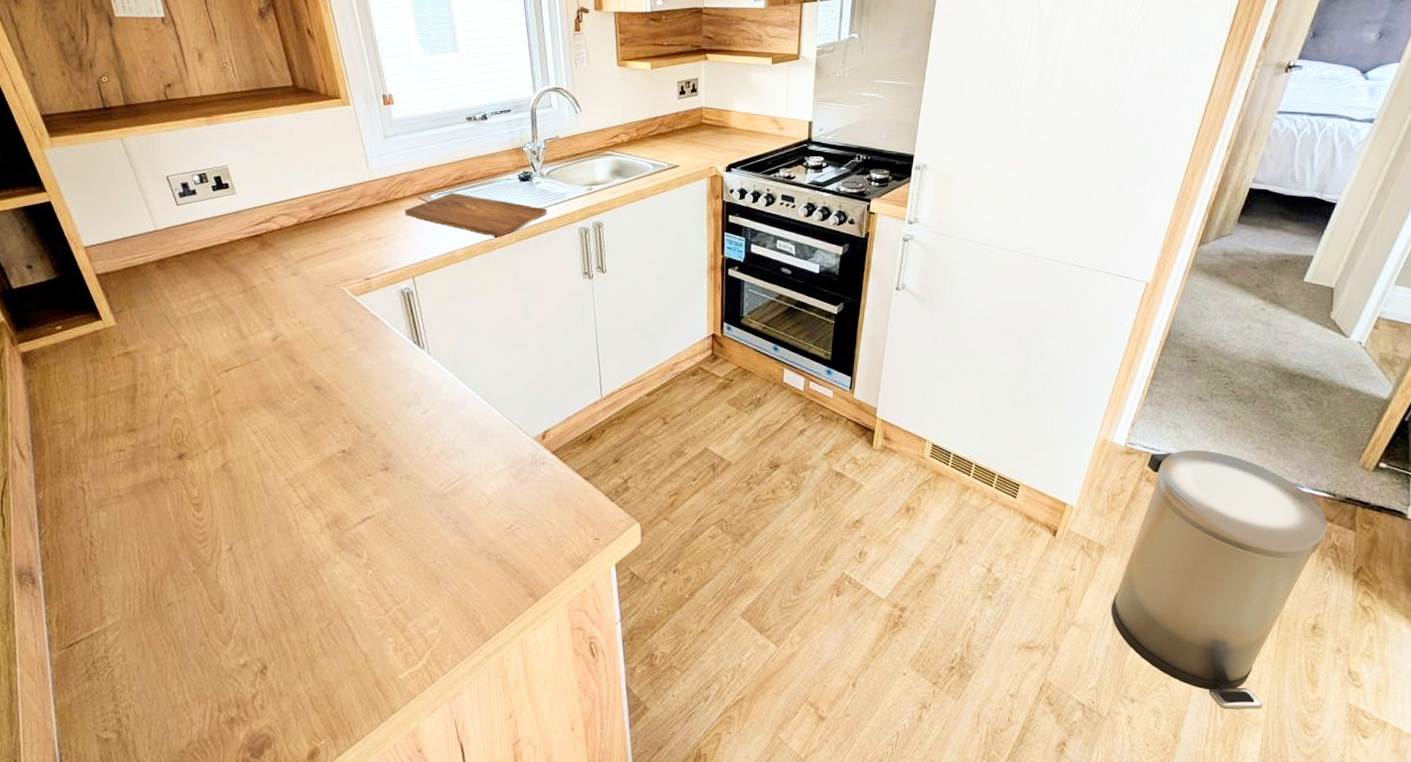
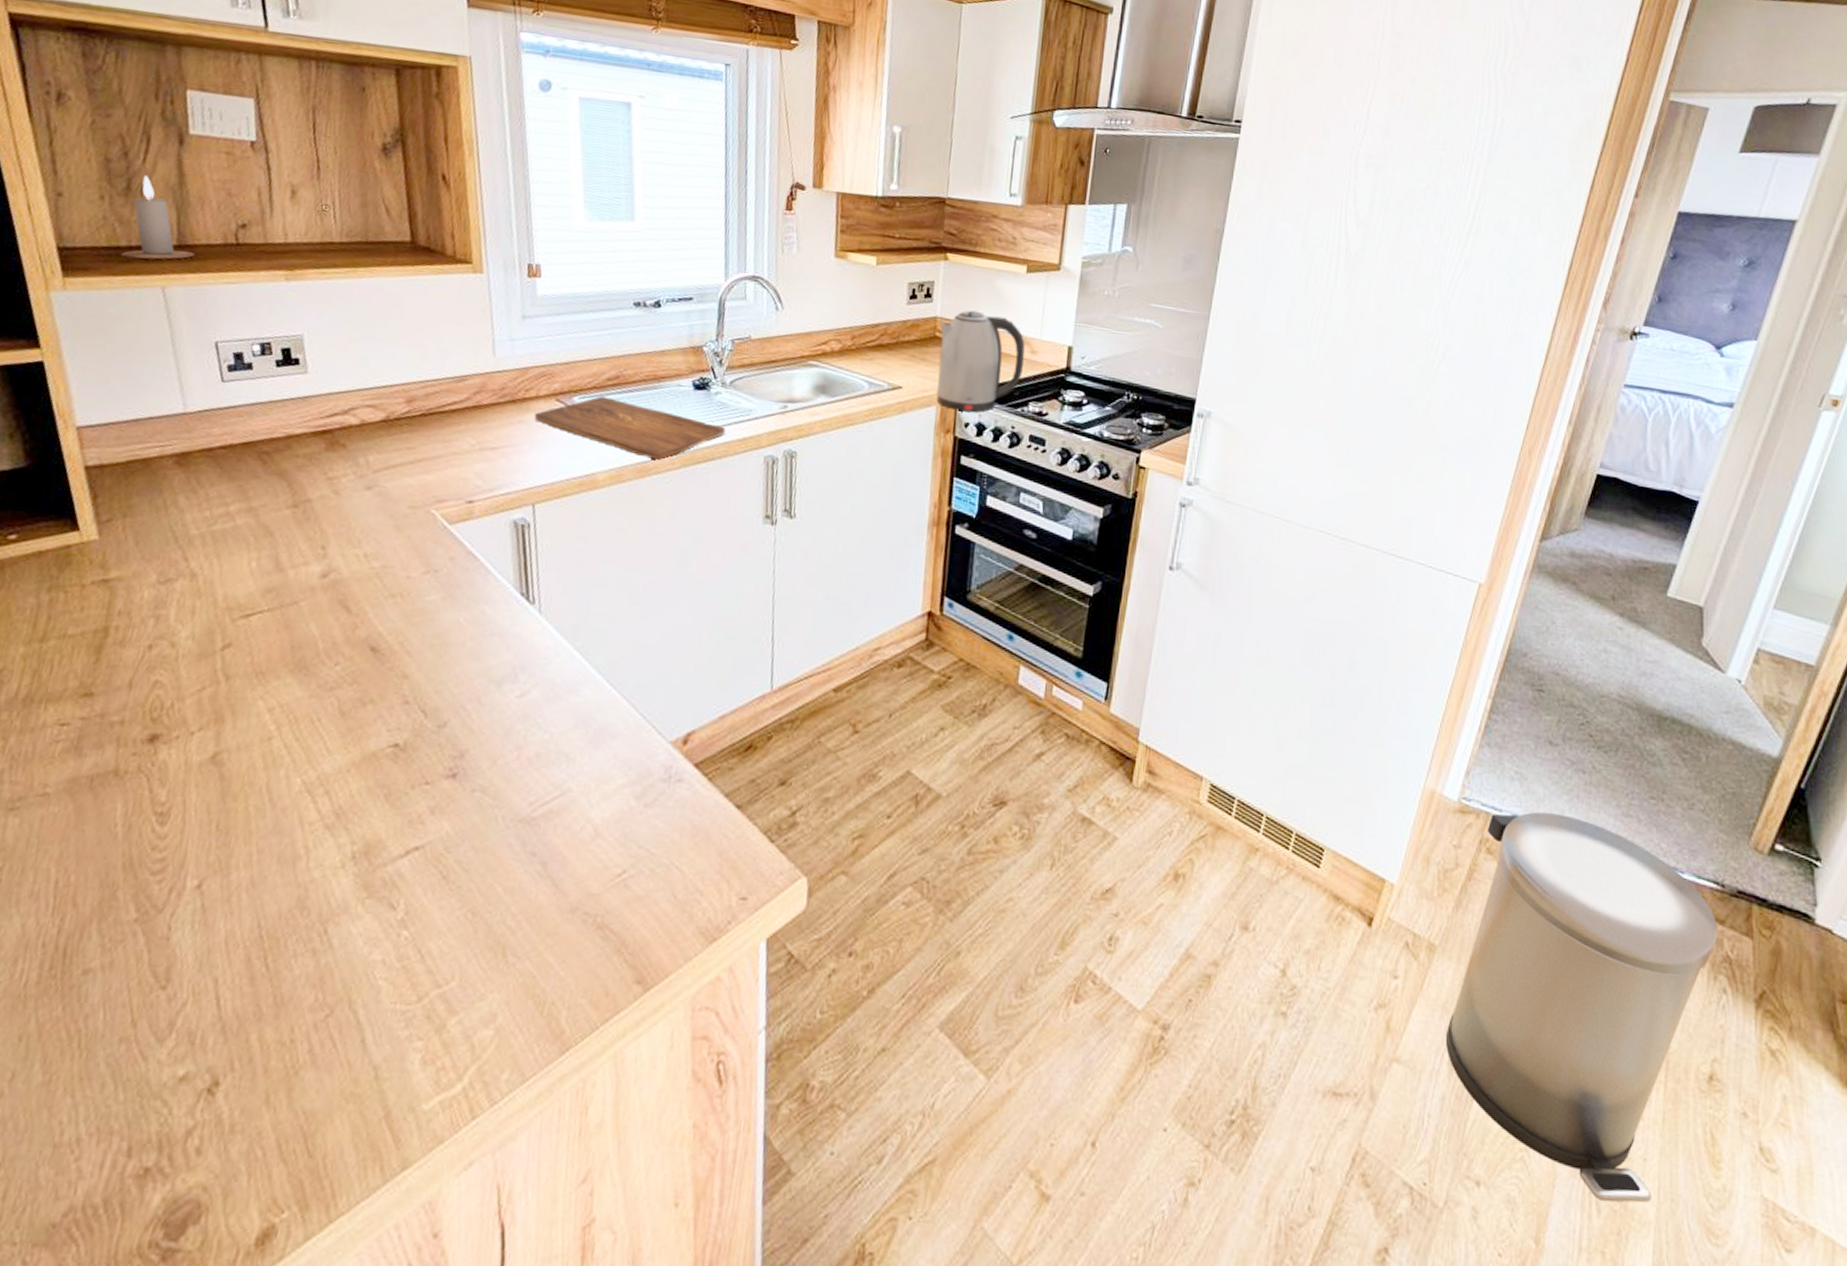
candle: none [86,53,139,119] -> present [120,176,195,260]
kettle: none [705,99,774,181] -> present [936,310,1025,413]

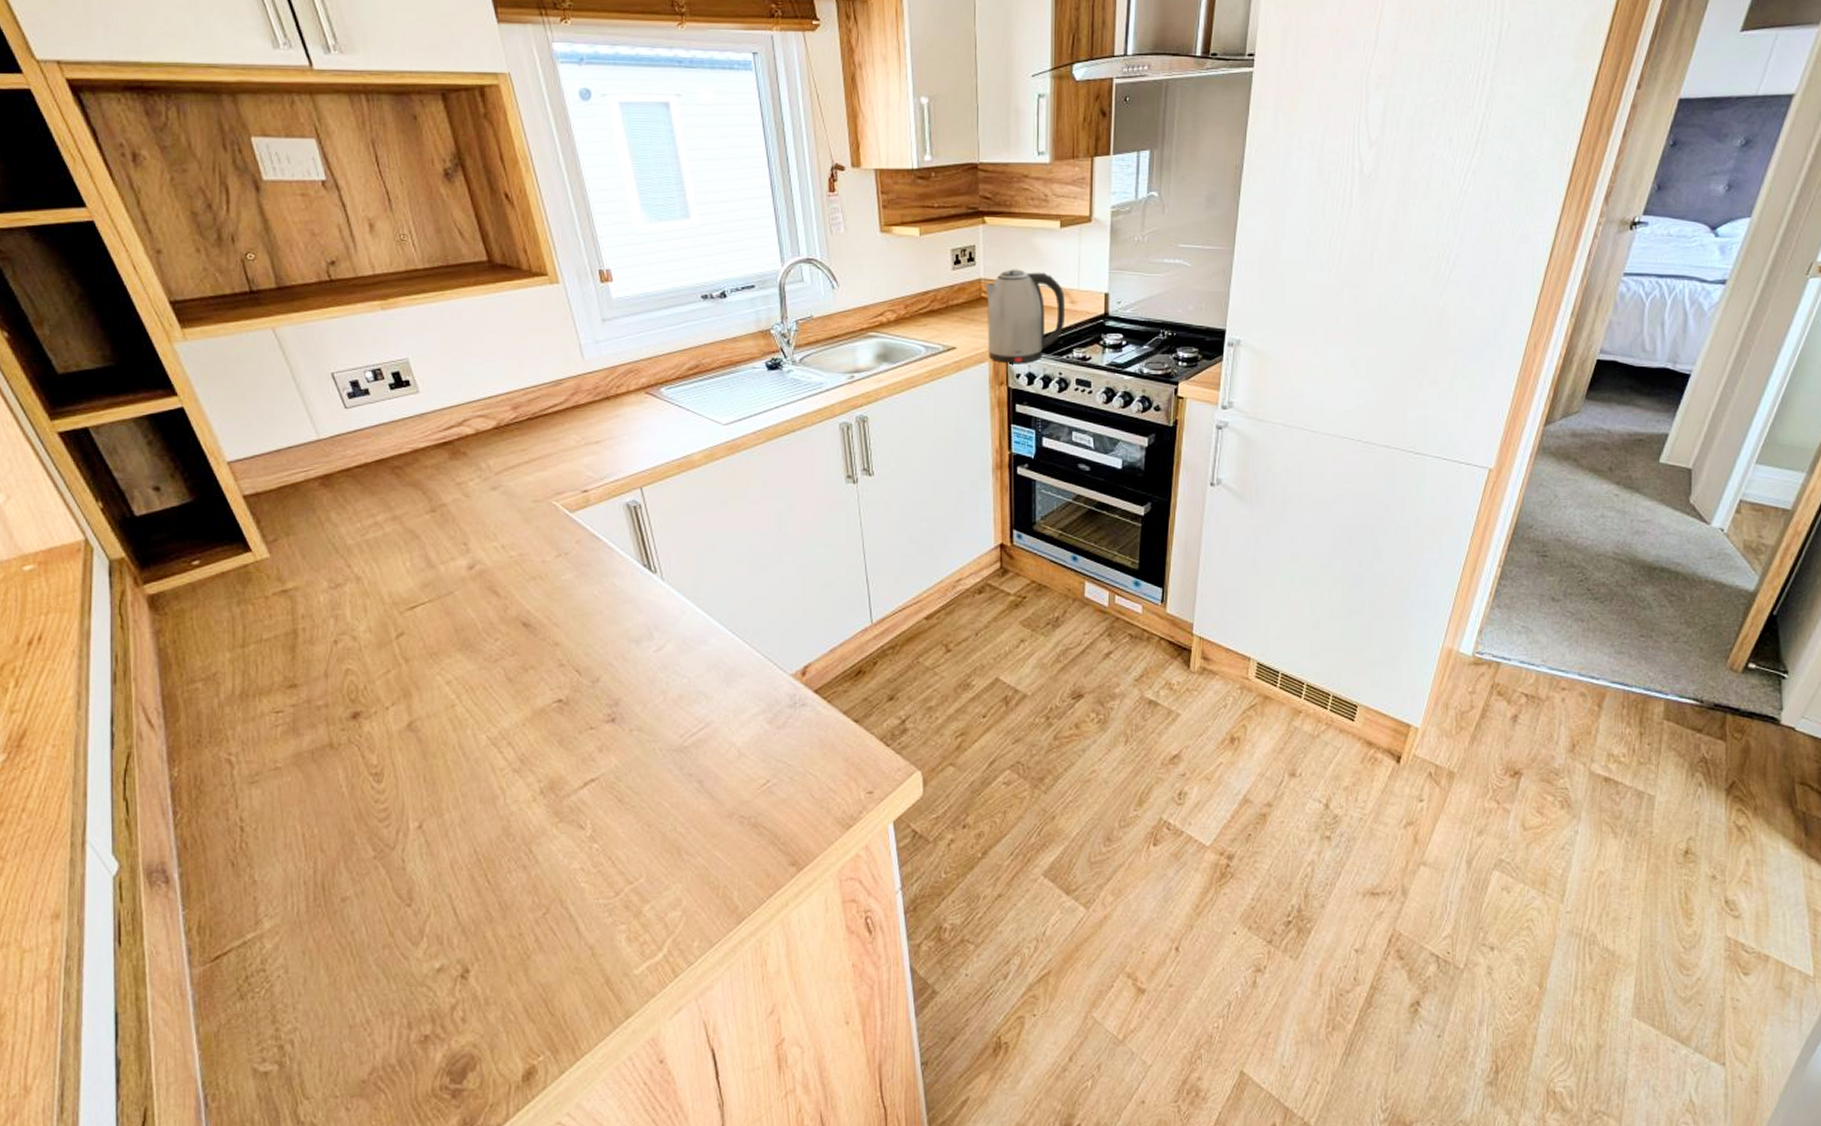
candle: present [120,176,195,260] -> none [227,225,295,305]
cutting board: present [534,396,726,461] -> none [629,385,801,438]
pedal bin: present [1446,811,1718,1203] -> none [1465,658,1696,952]

